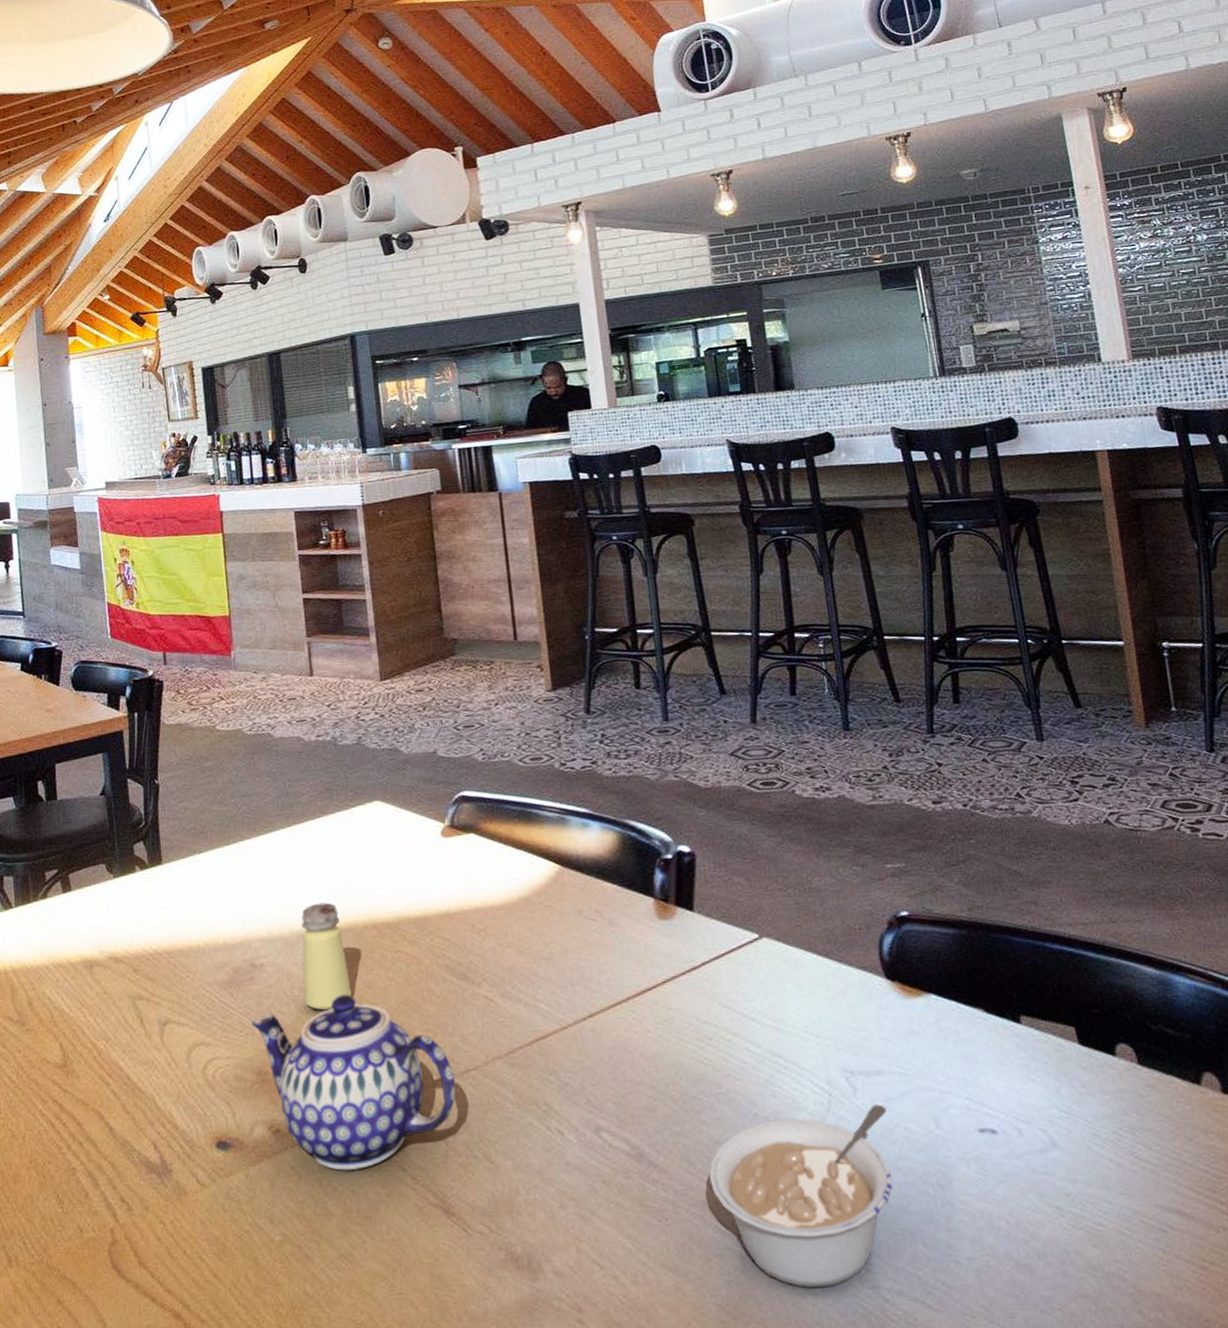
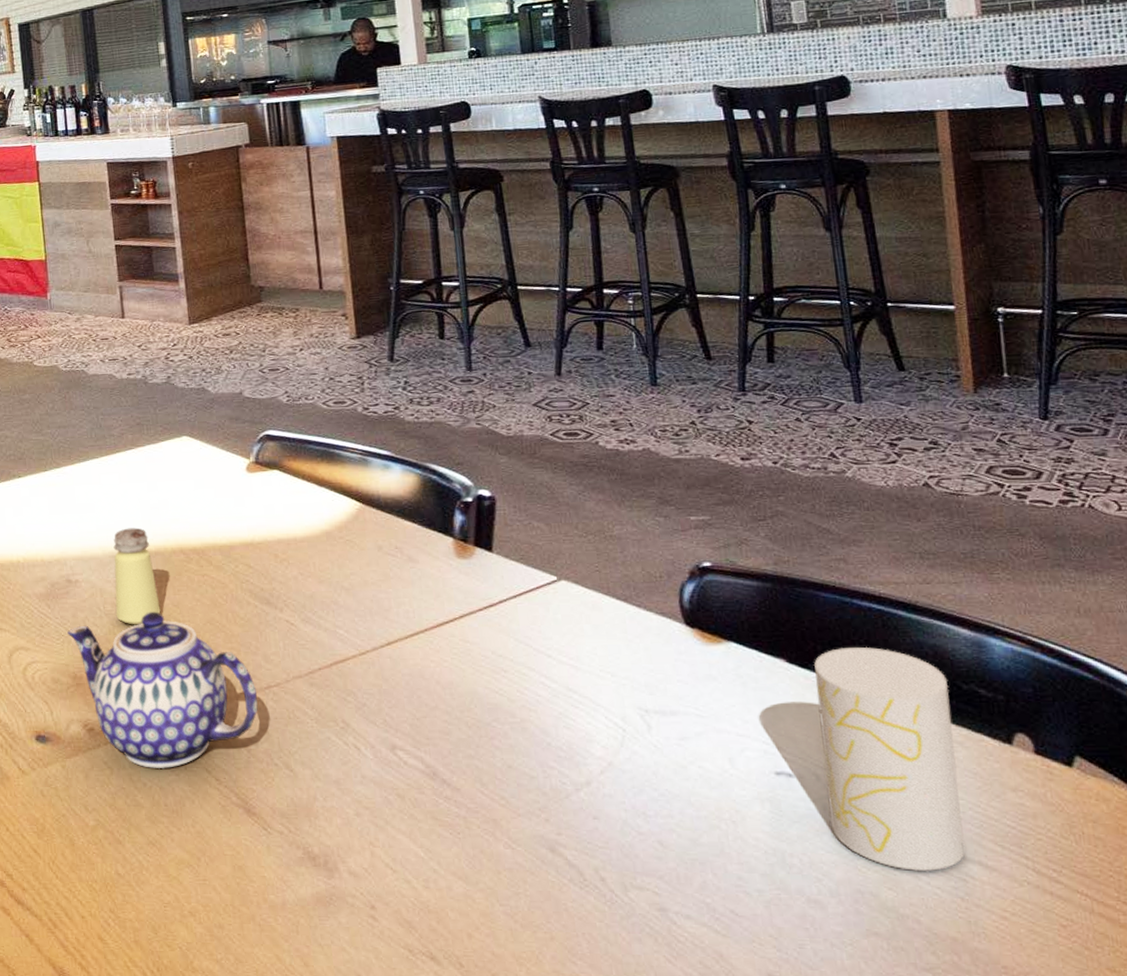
legume: present [709,1104,893,1288] -> none [501,742,685,906]
cup: none [1011,991,1164,1225] -> present [814,646,965,872]

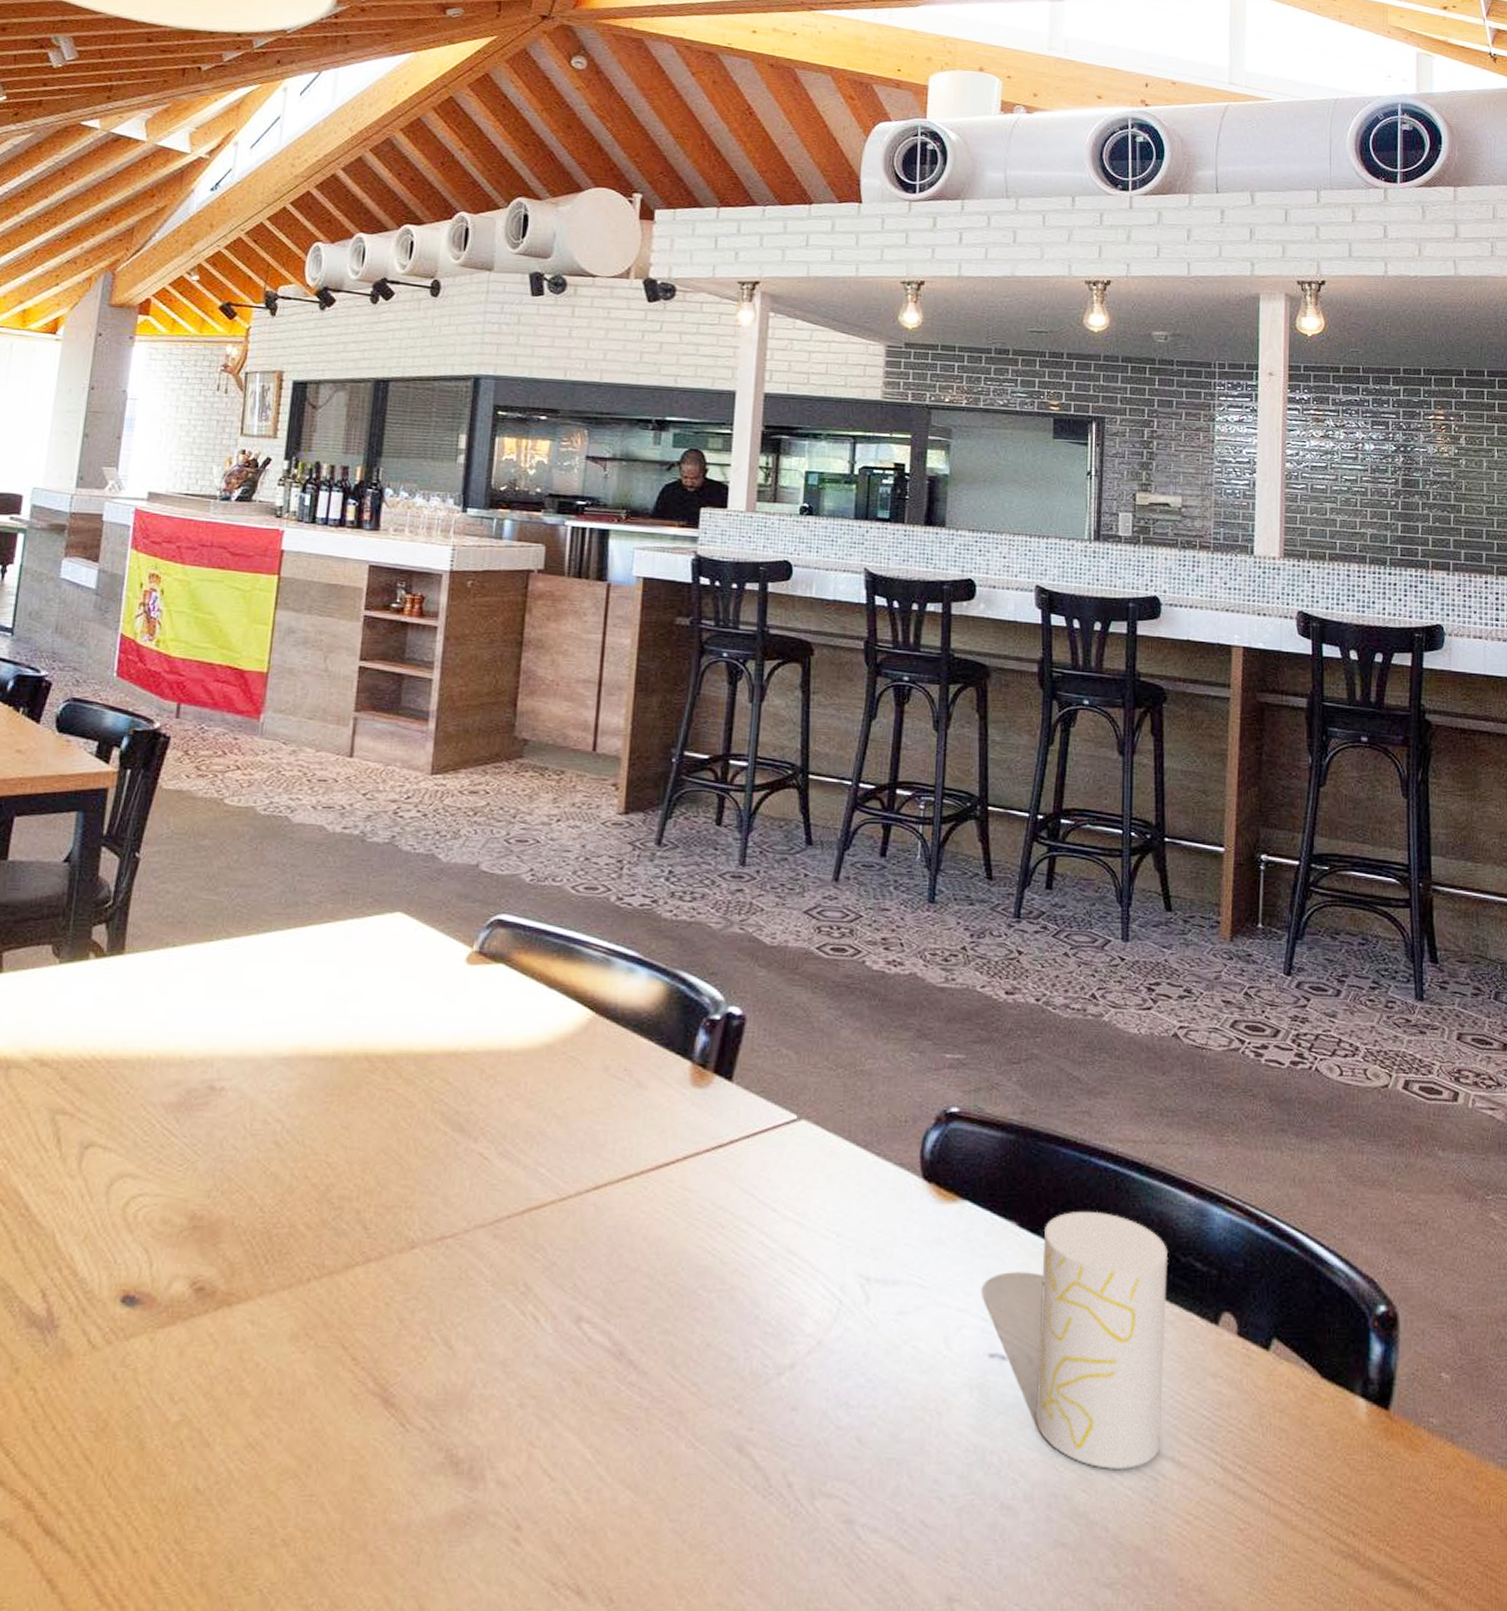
teapot: present [67,611,258,769] -> none [195,1134,426,1345]
saltshaker: present [113,527,161,625] -> none [265,1023,328,1151]

